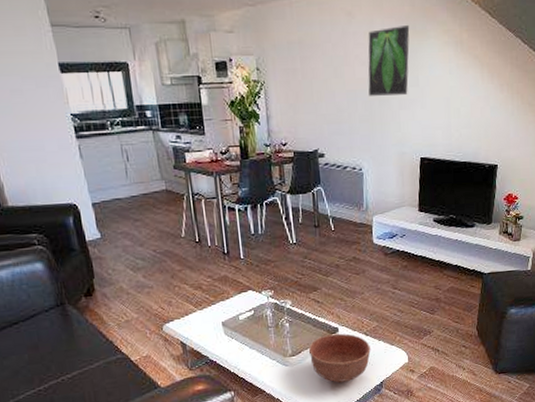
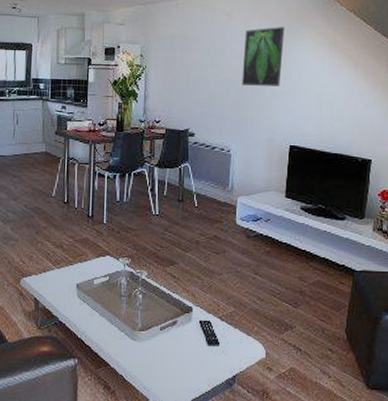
bowl: present [308,333,371,383] -> none [159,313,225,369]

